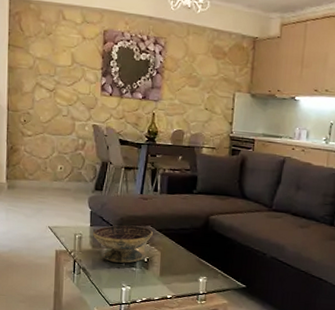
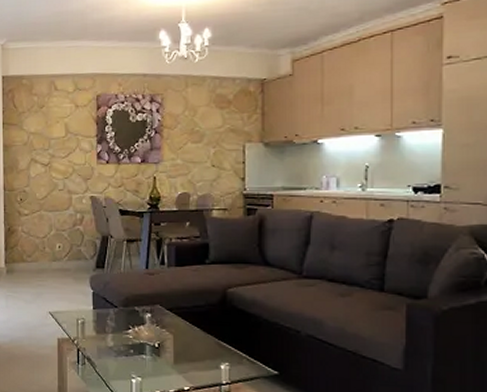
decorative bowl: present [93,225,153,263] -> none [97,305,162,350]

